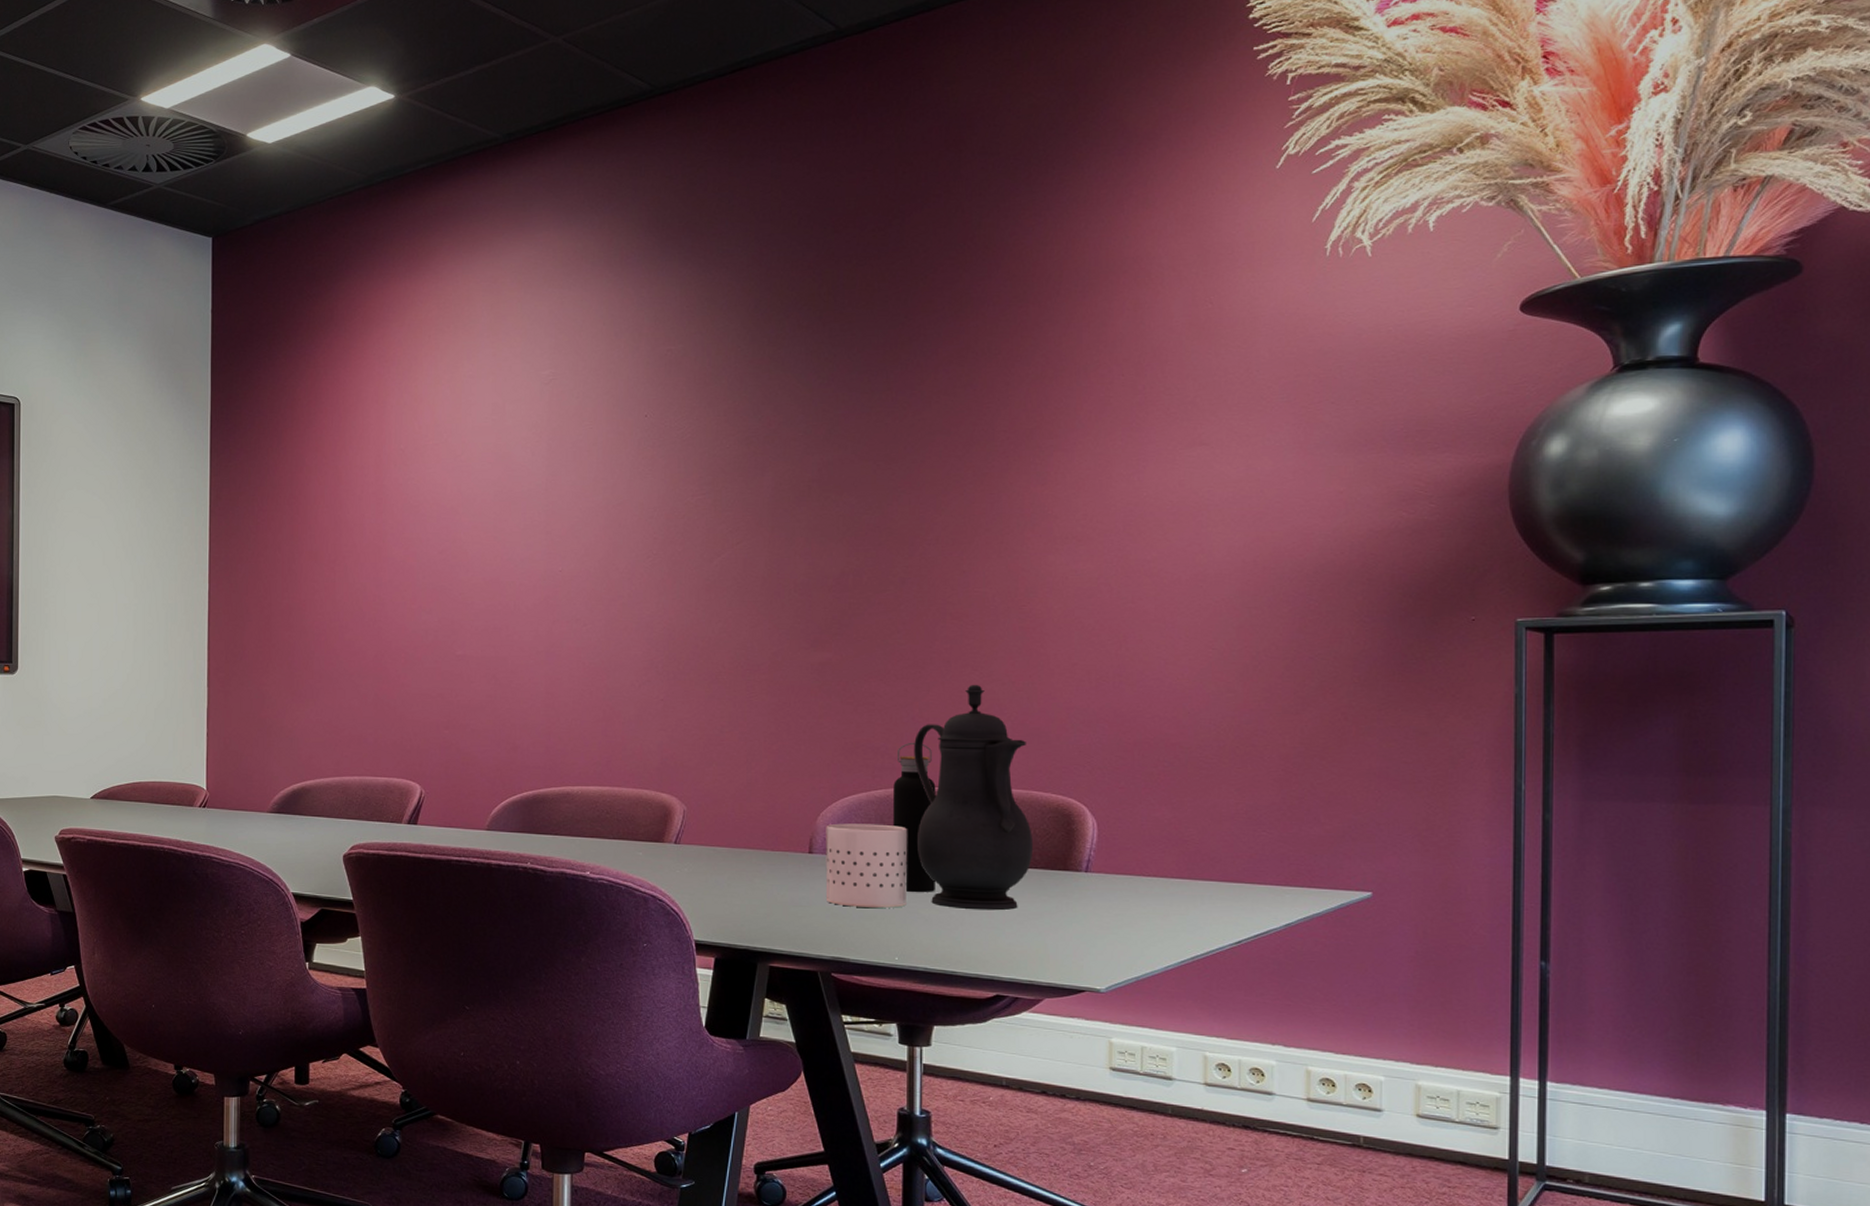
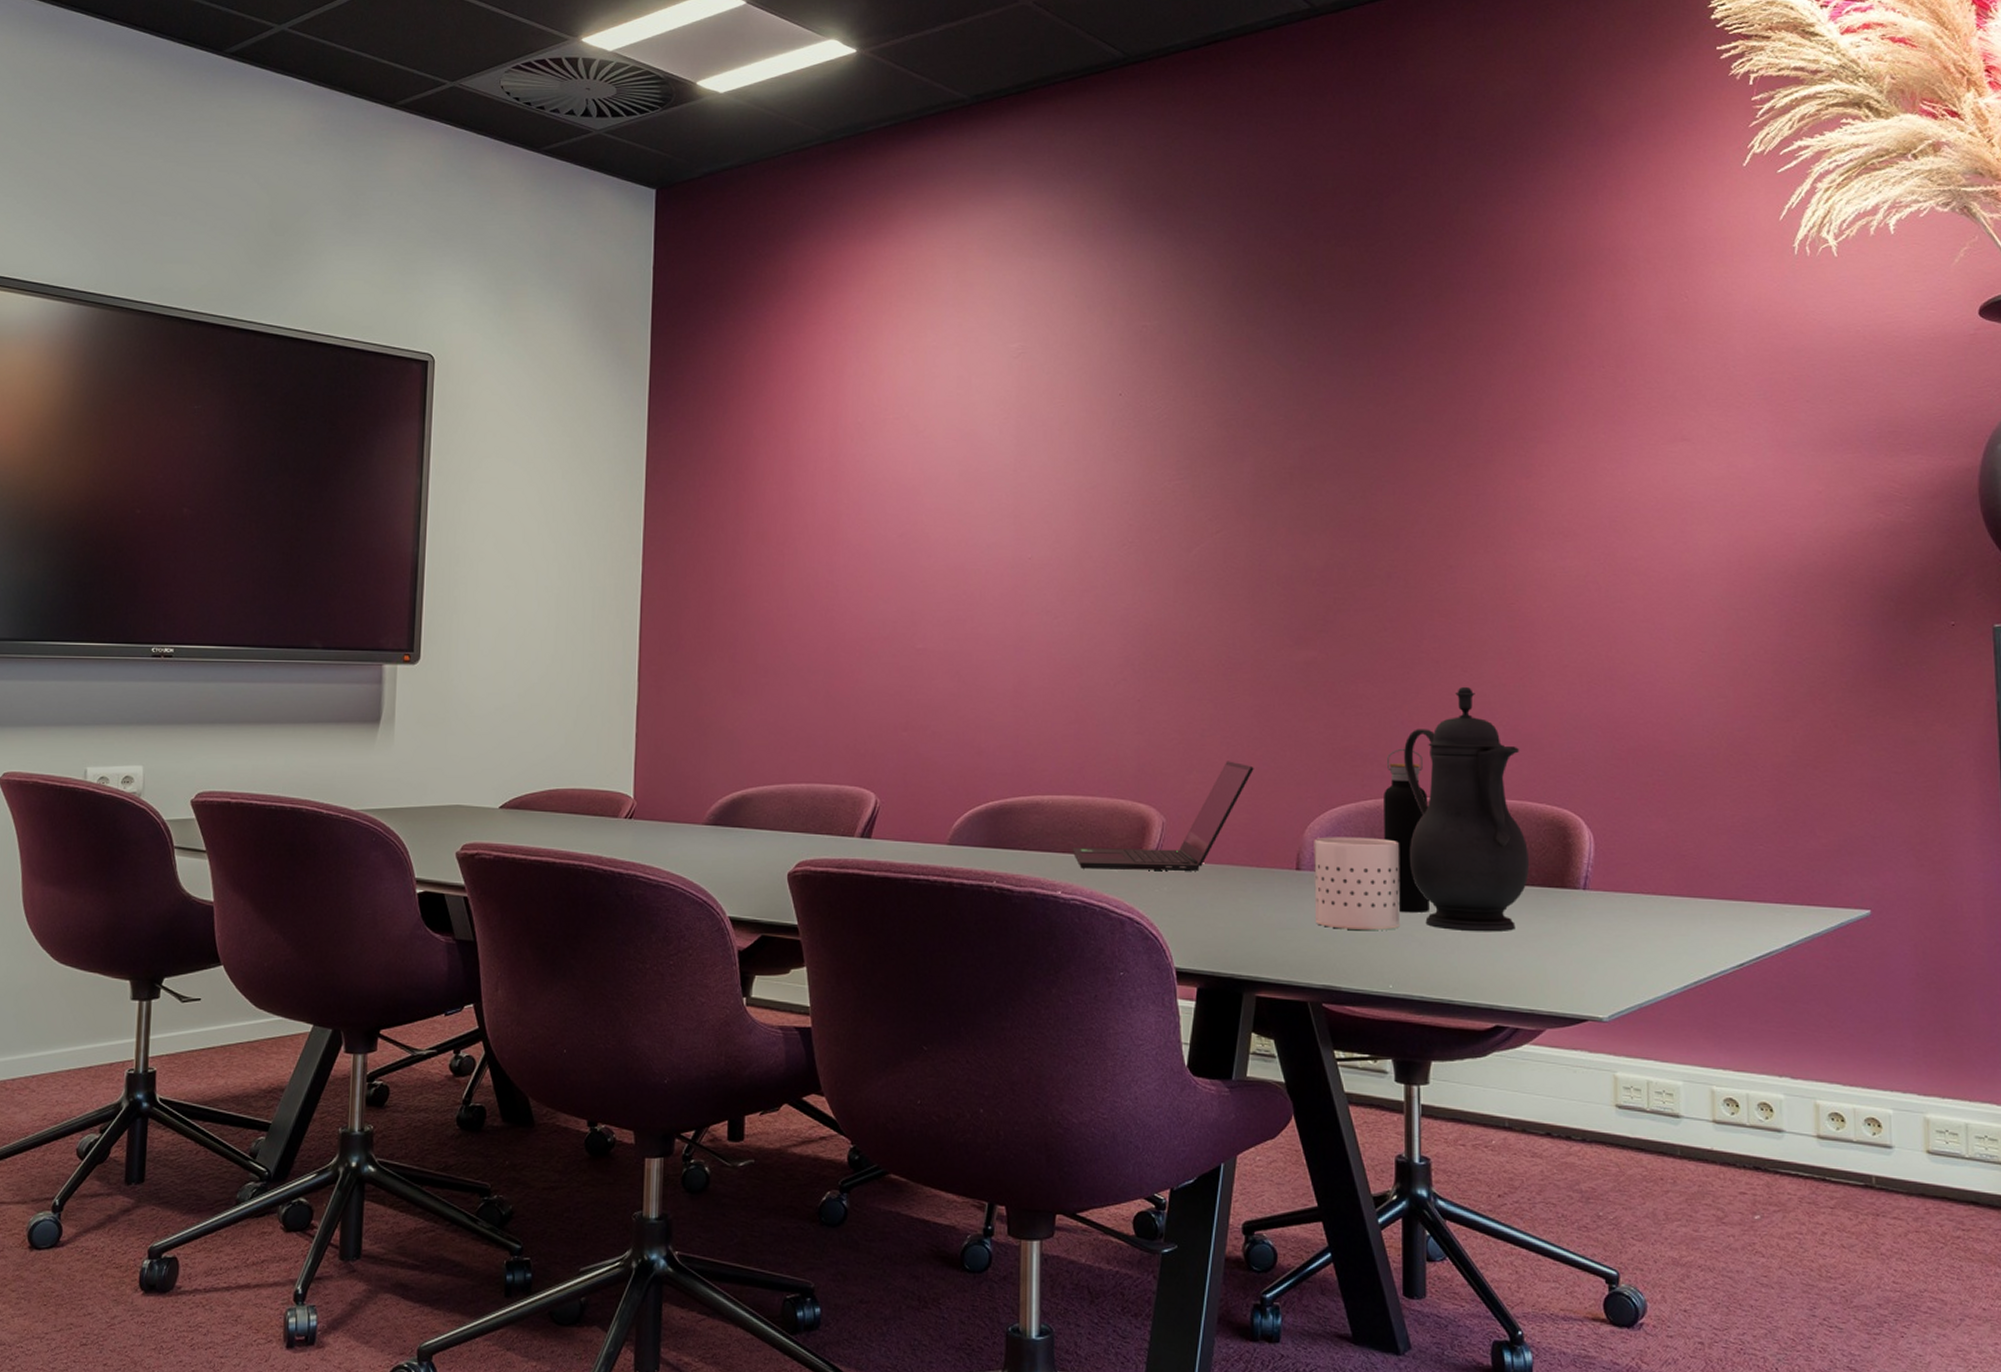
laptop: none [600,754,770,854] -> present [1072,761,1254,871]

